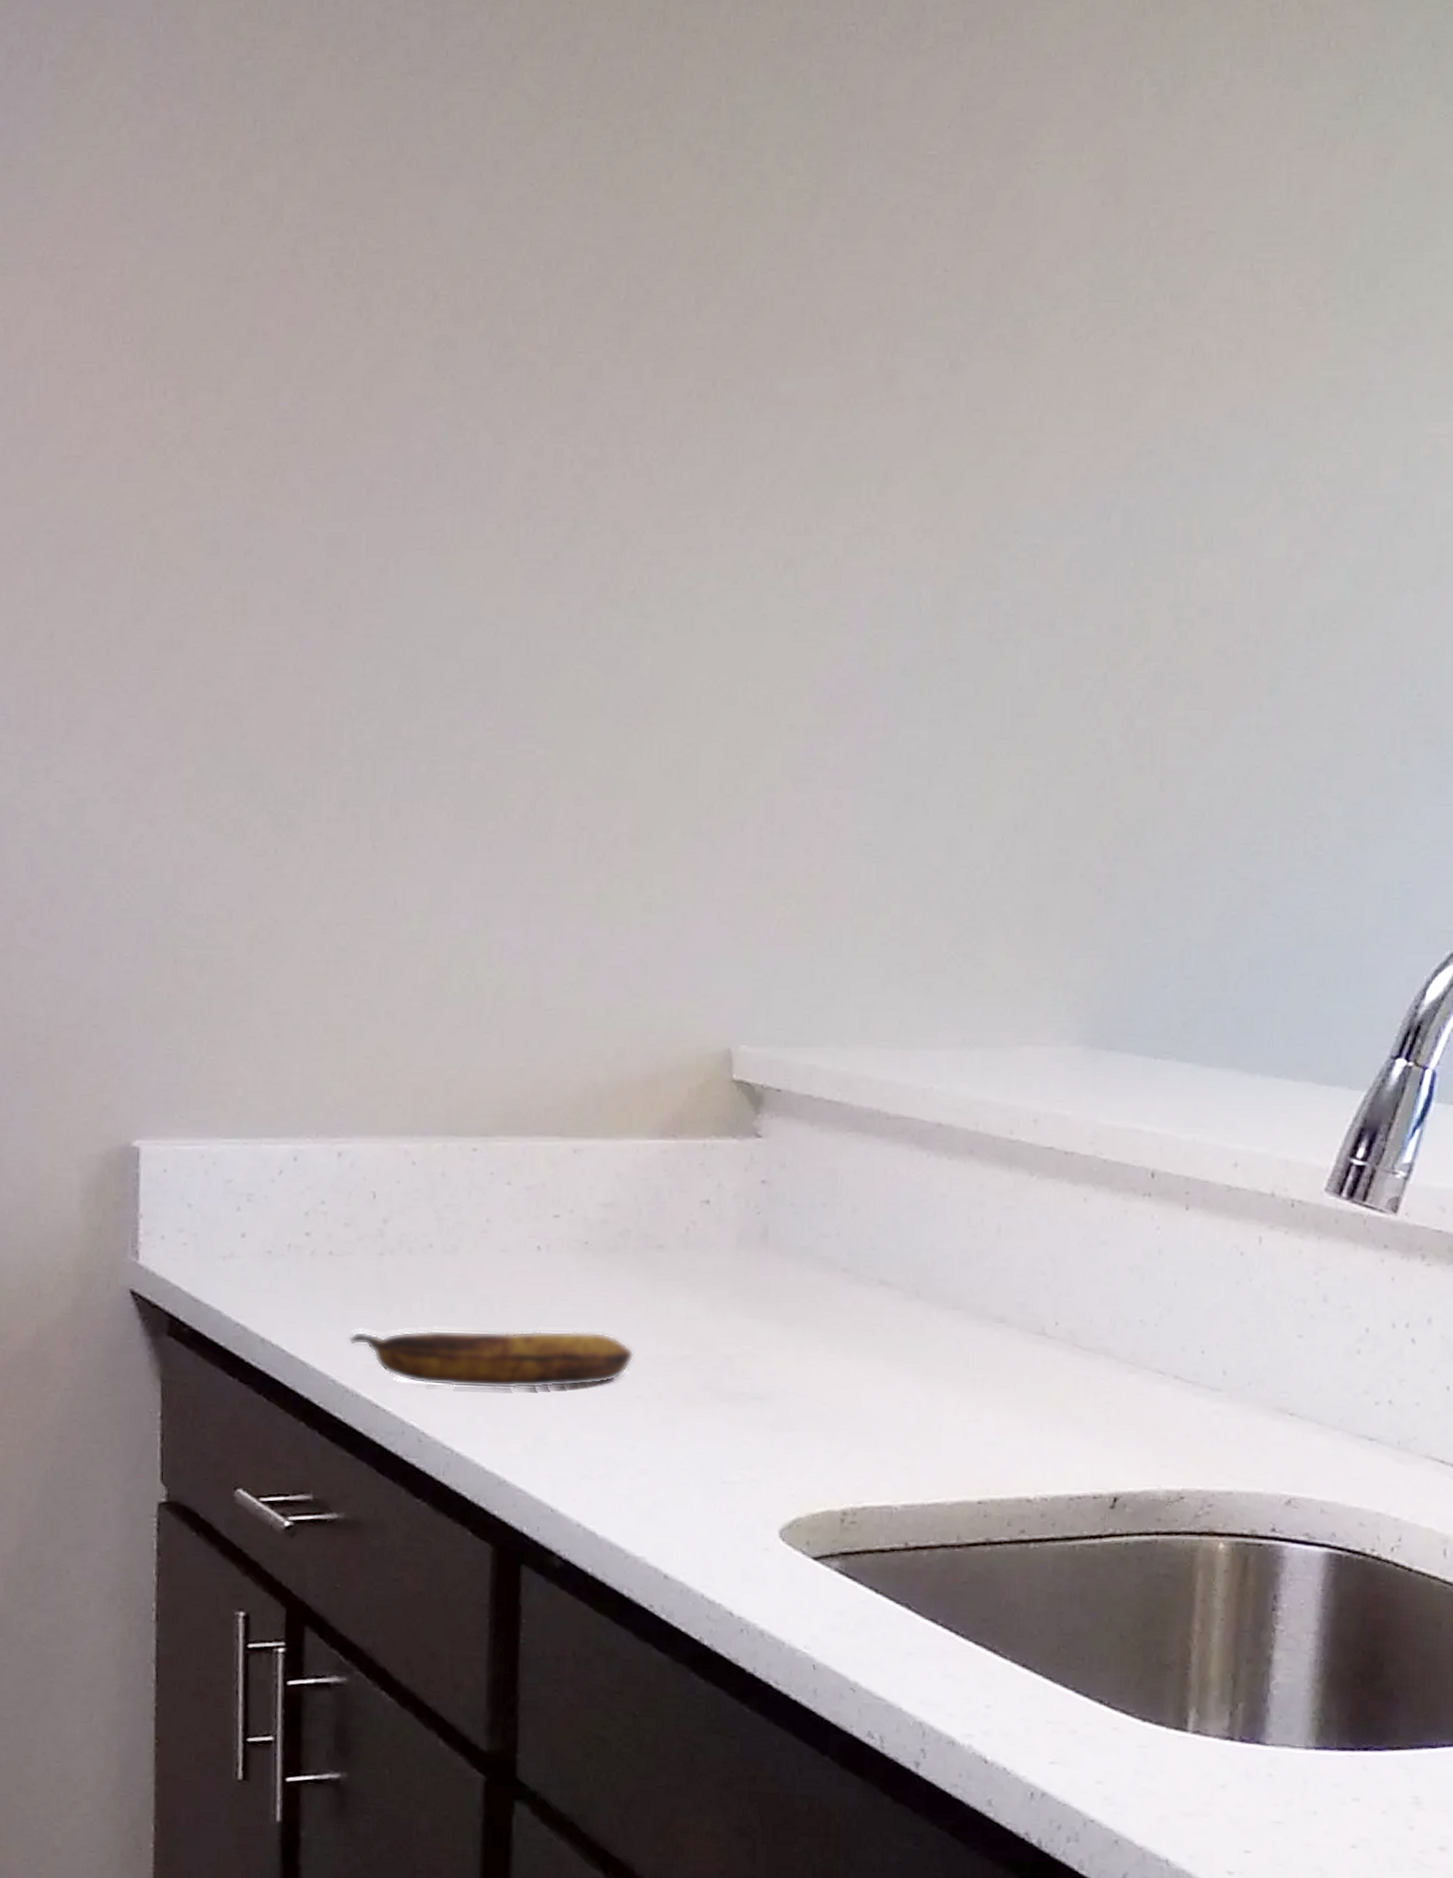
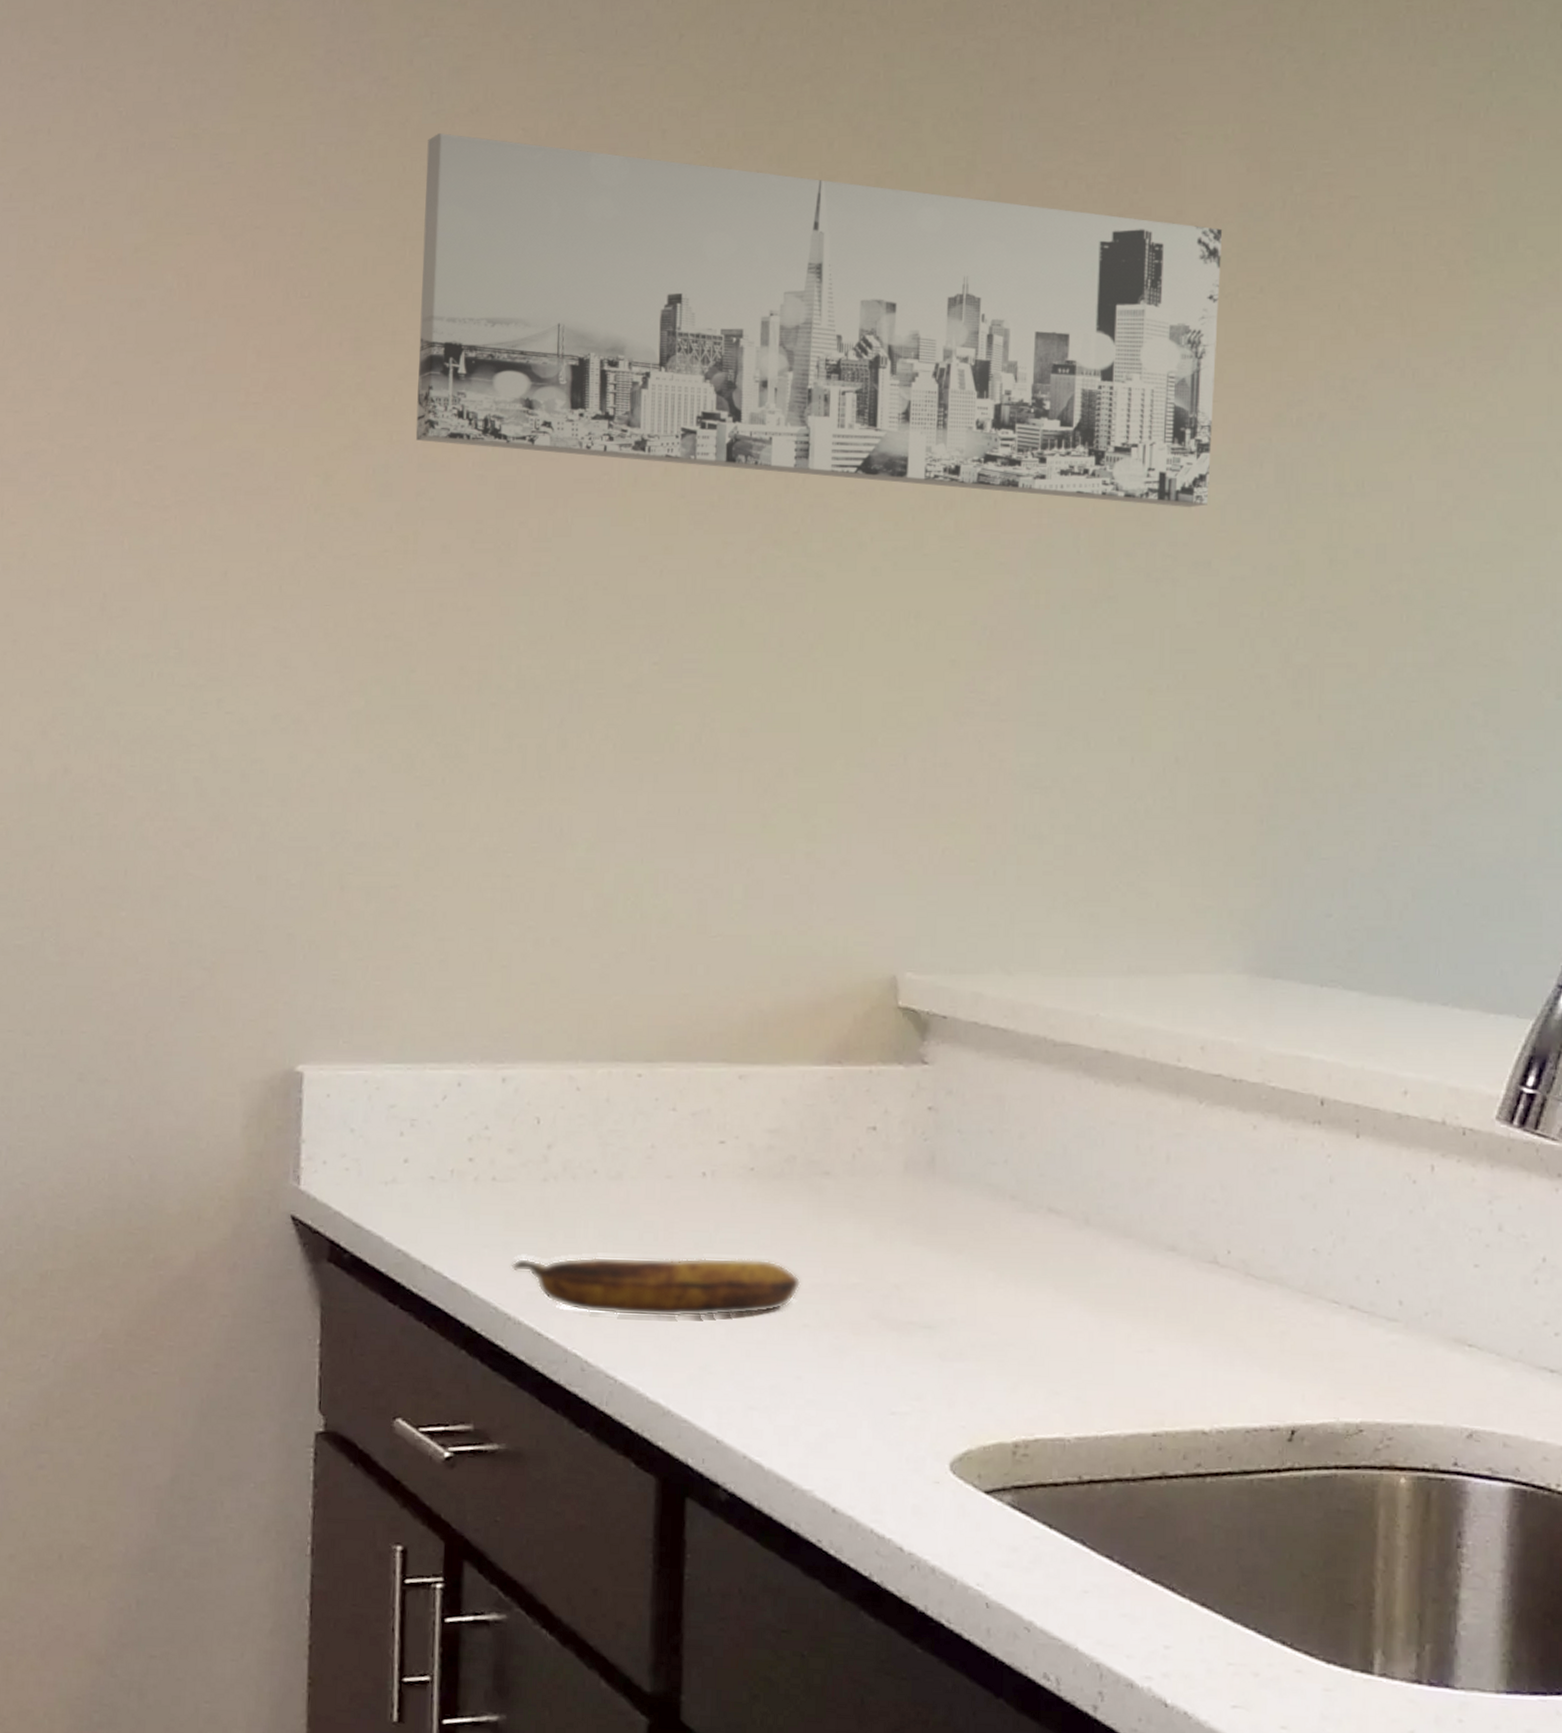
wall art: none [243,165,1075,565] -> present [415,133,1223,508]

